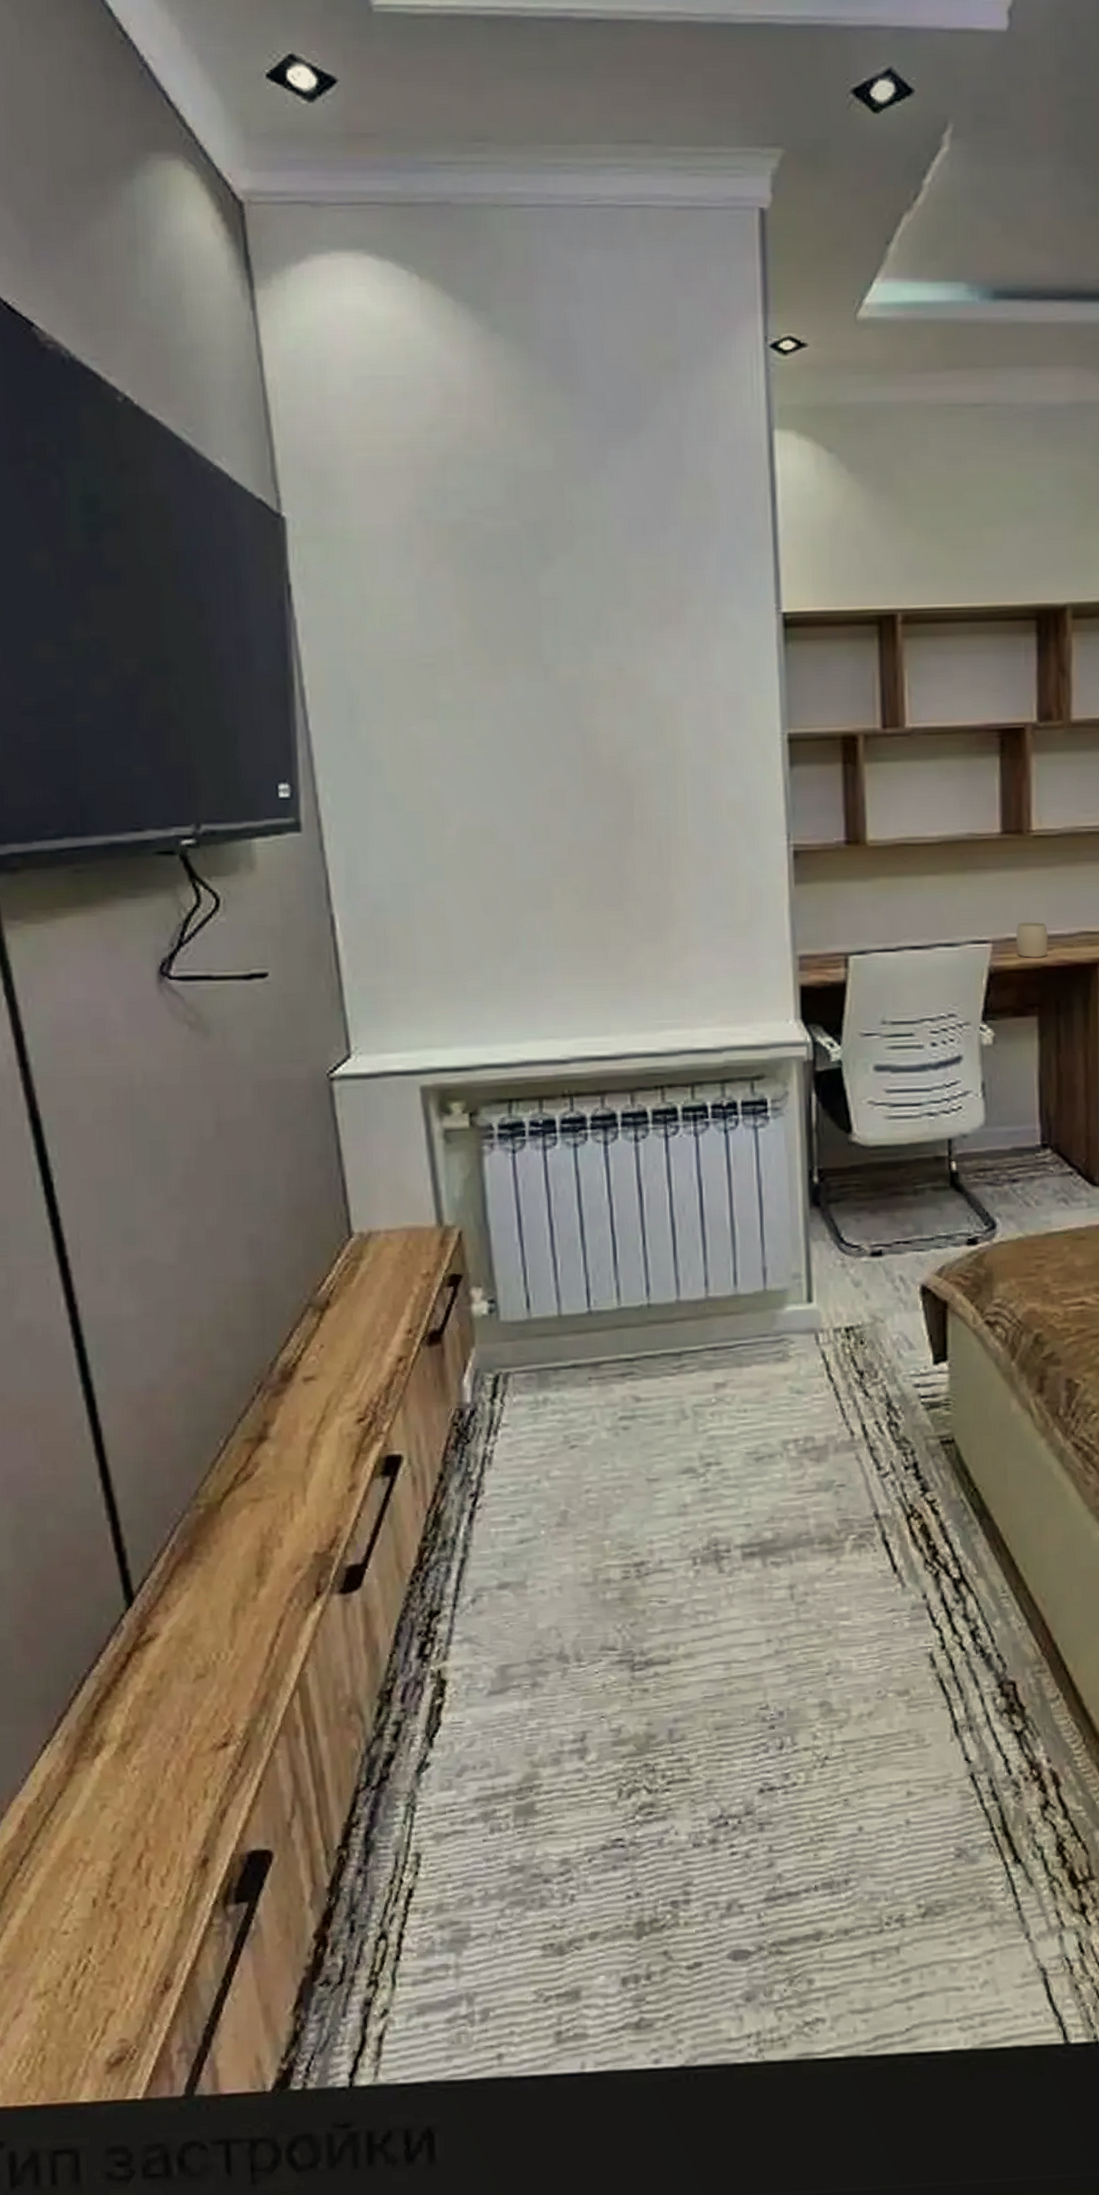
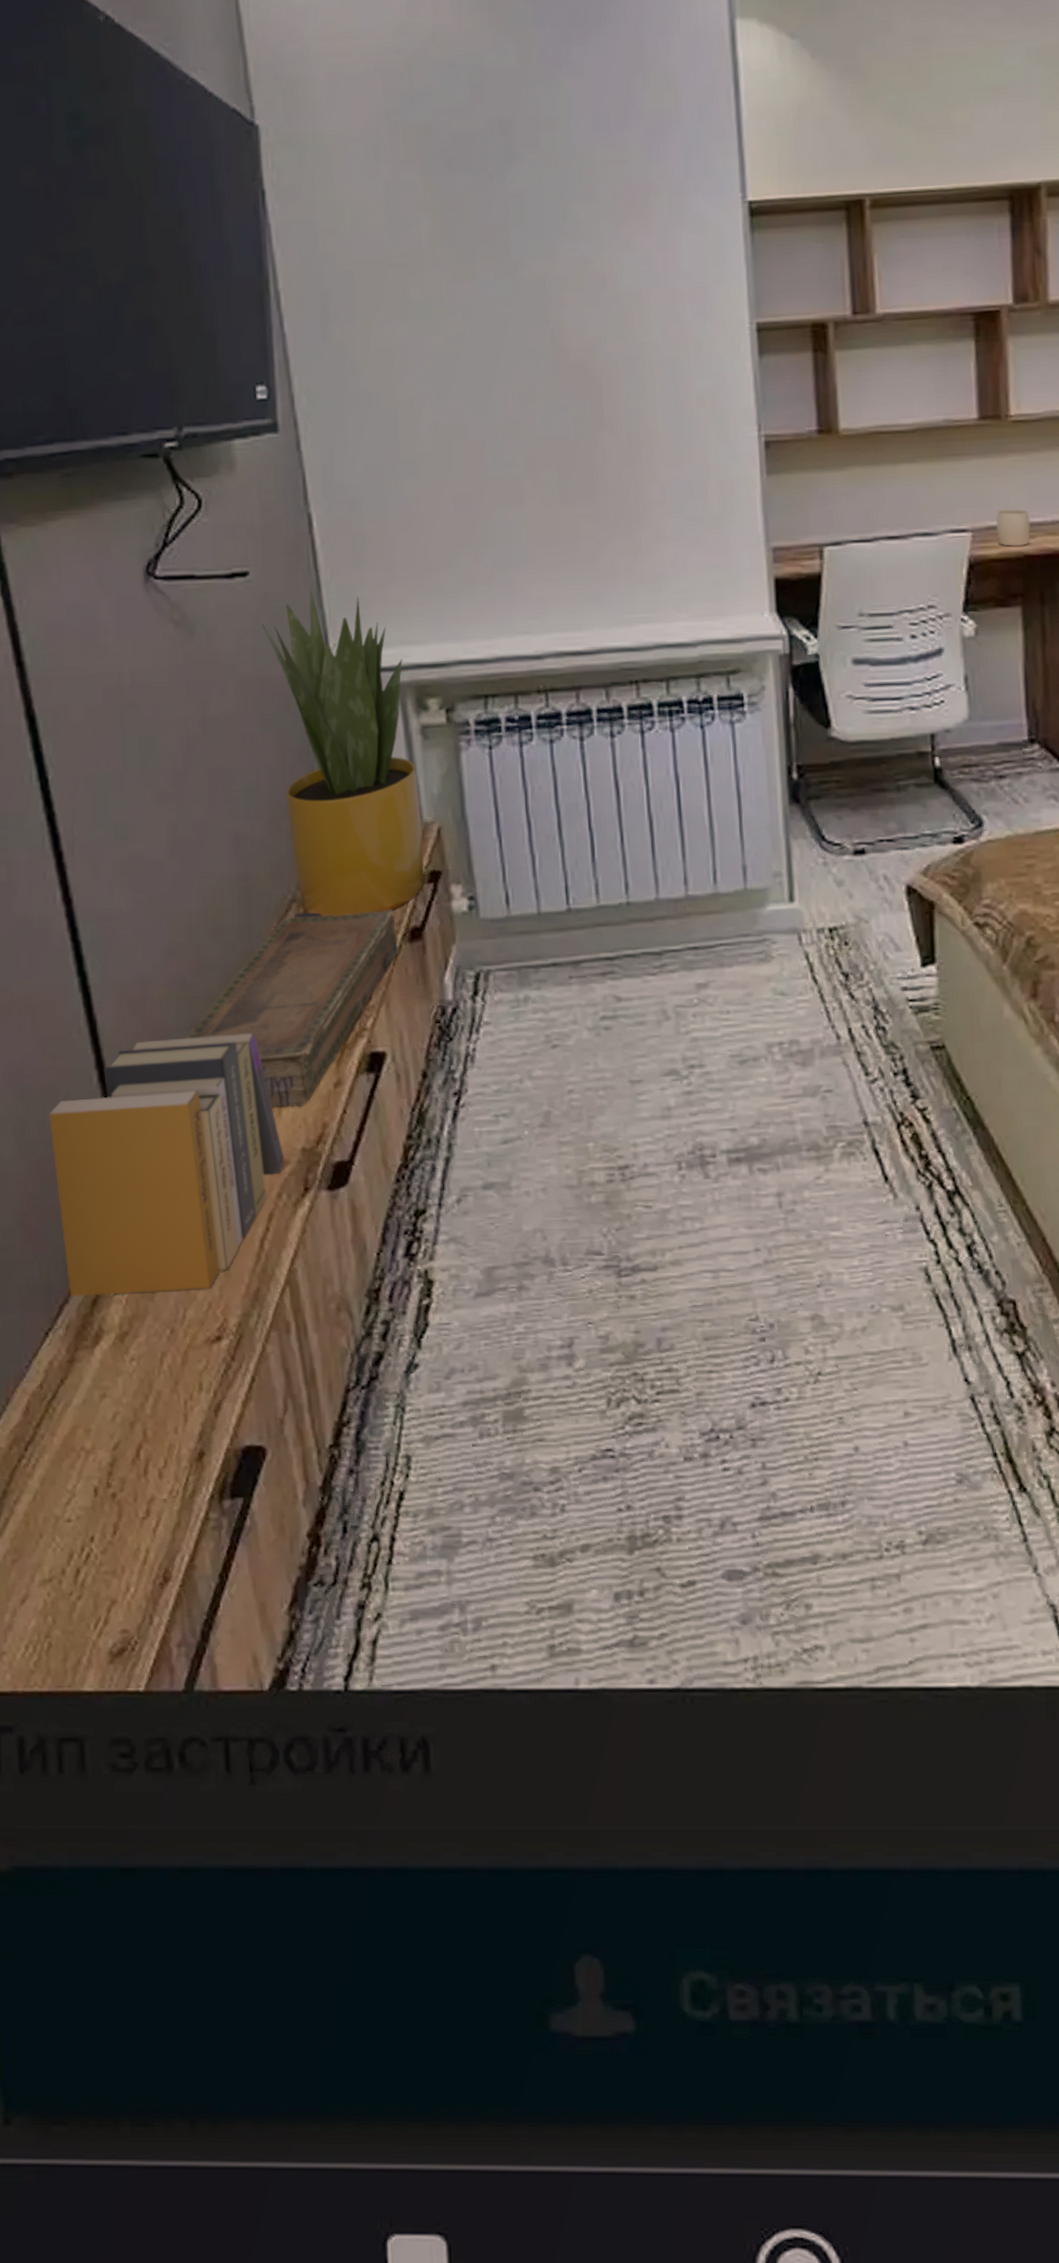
books: none [49,1439,297,1709] -> present [49,1033,285,1298]
decorative box: none [194,1313,417,1514] -> present [185,910,398,1109]
planter: none [280,993,444,1321] -> present [261,591,424,917]

